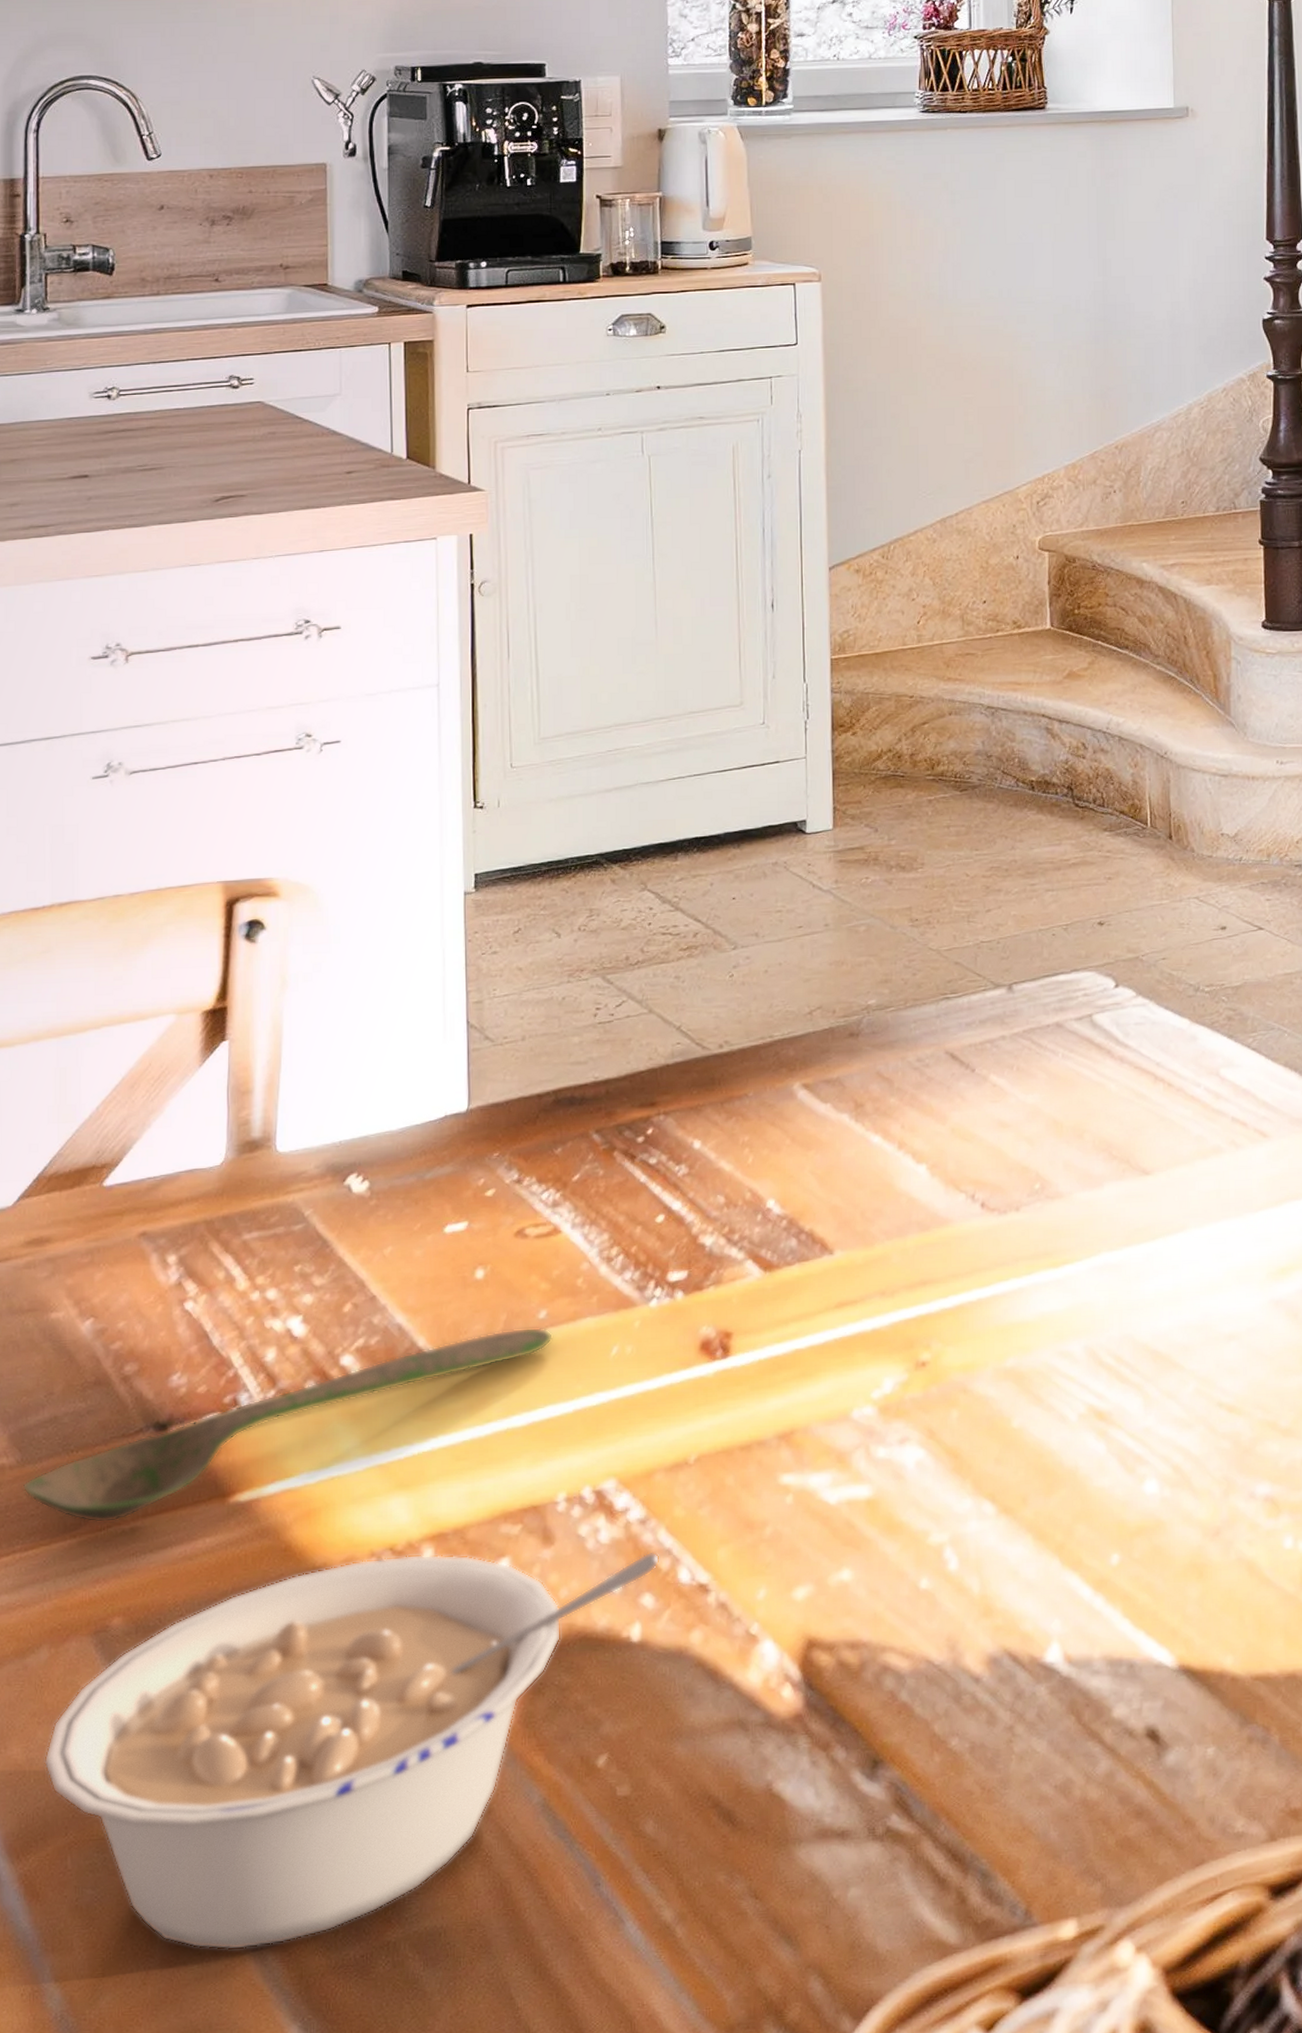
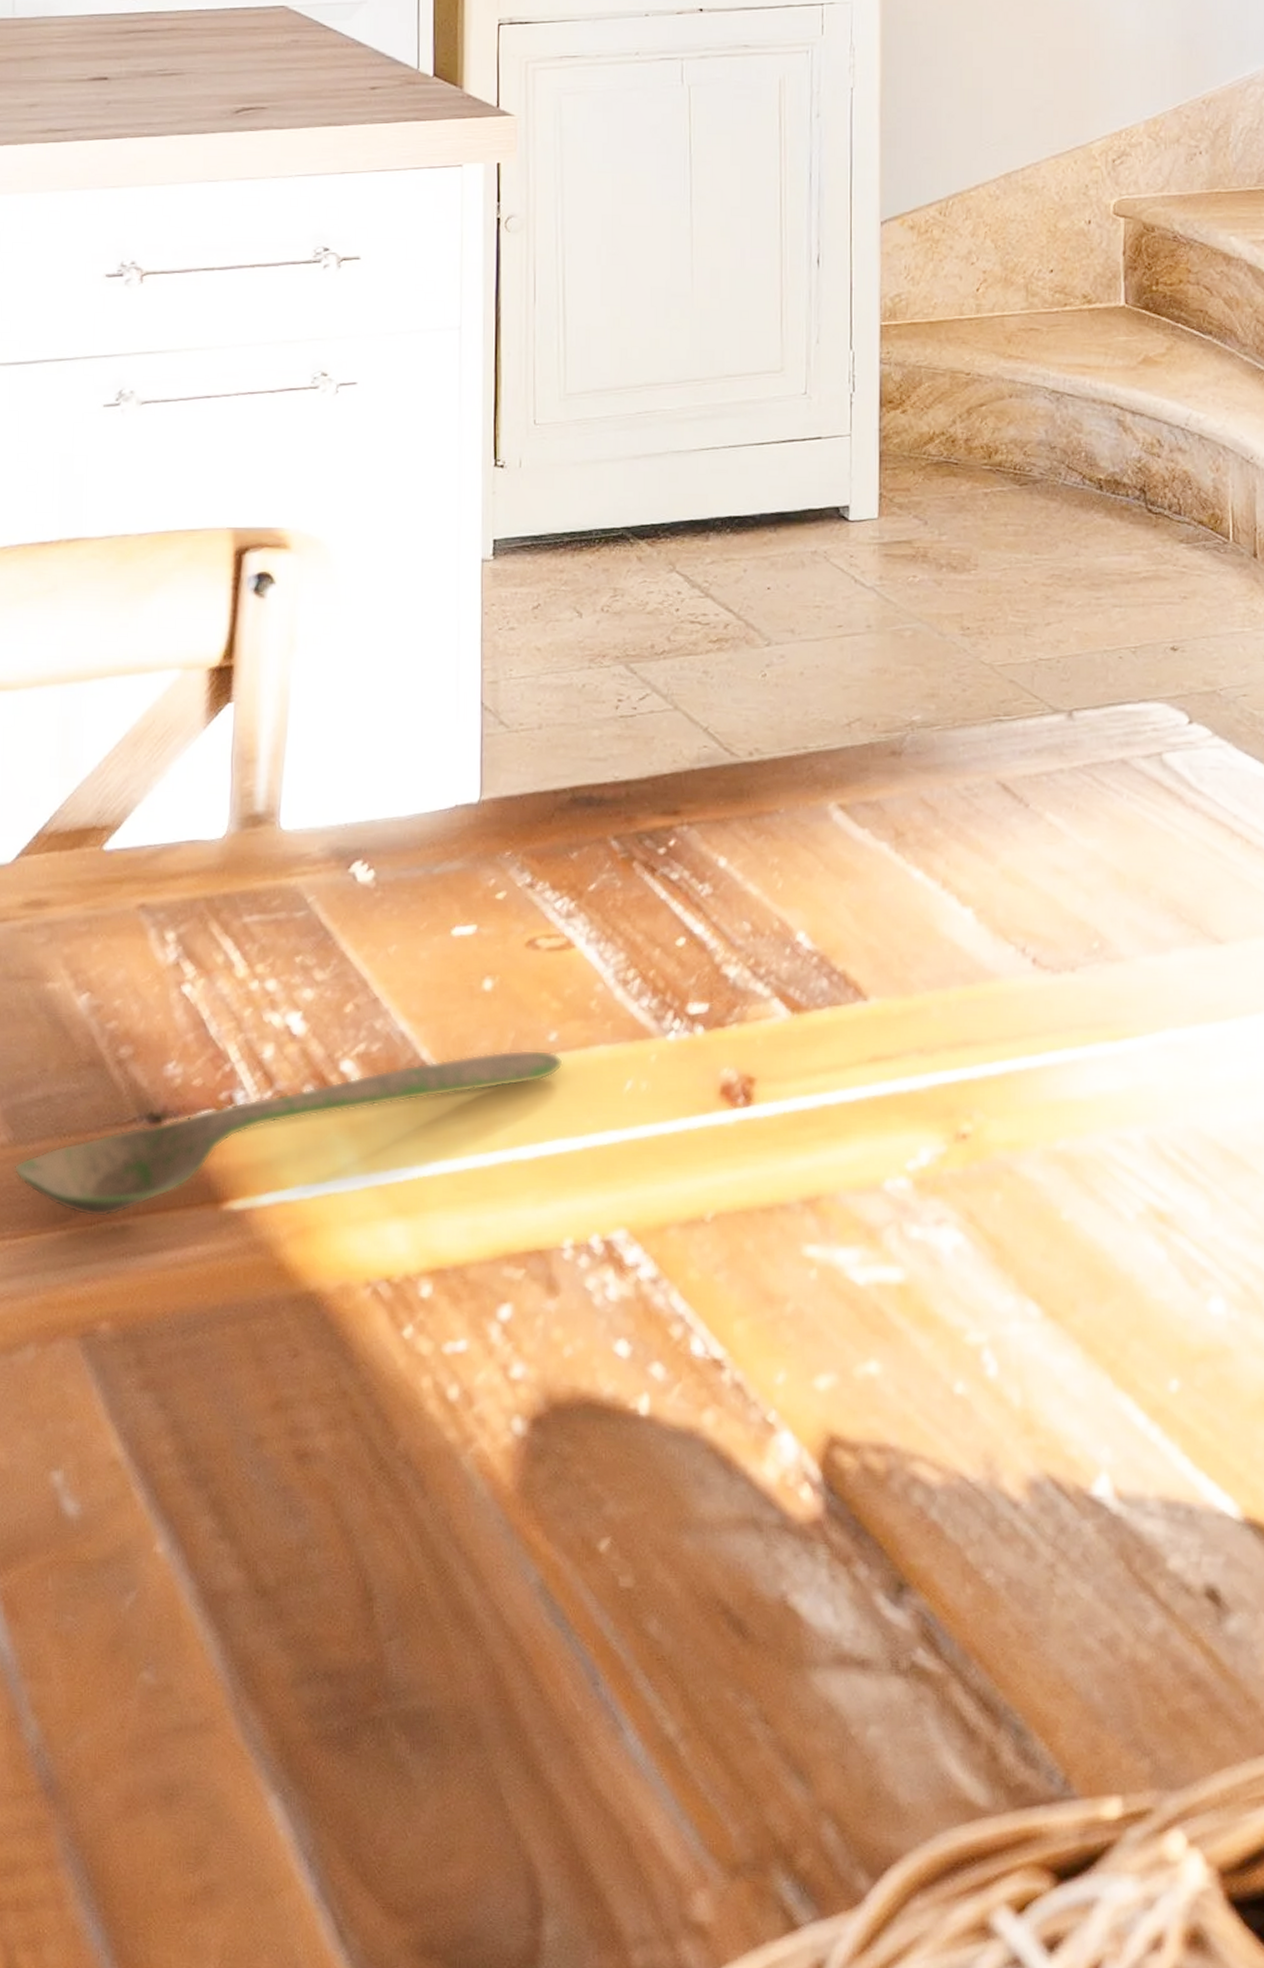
legume: present [44,1551,660,1951] -> none [27,1288,672,1704]

